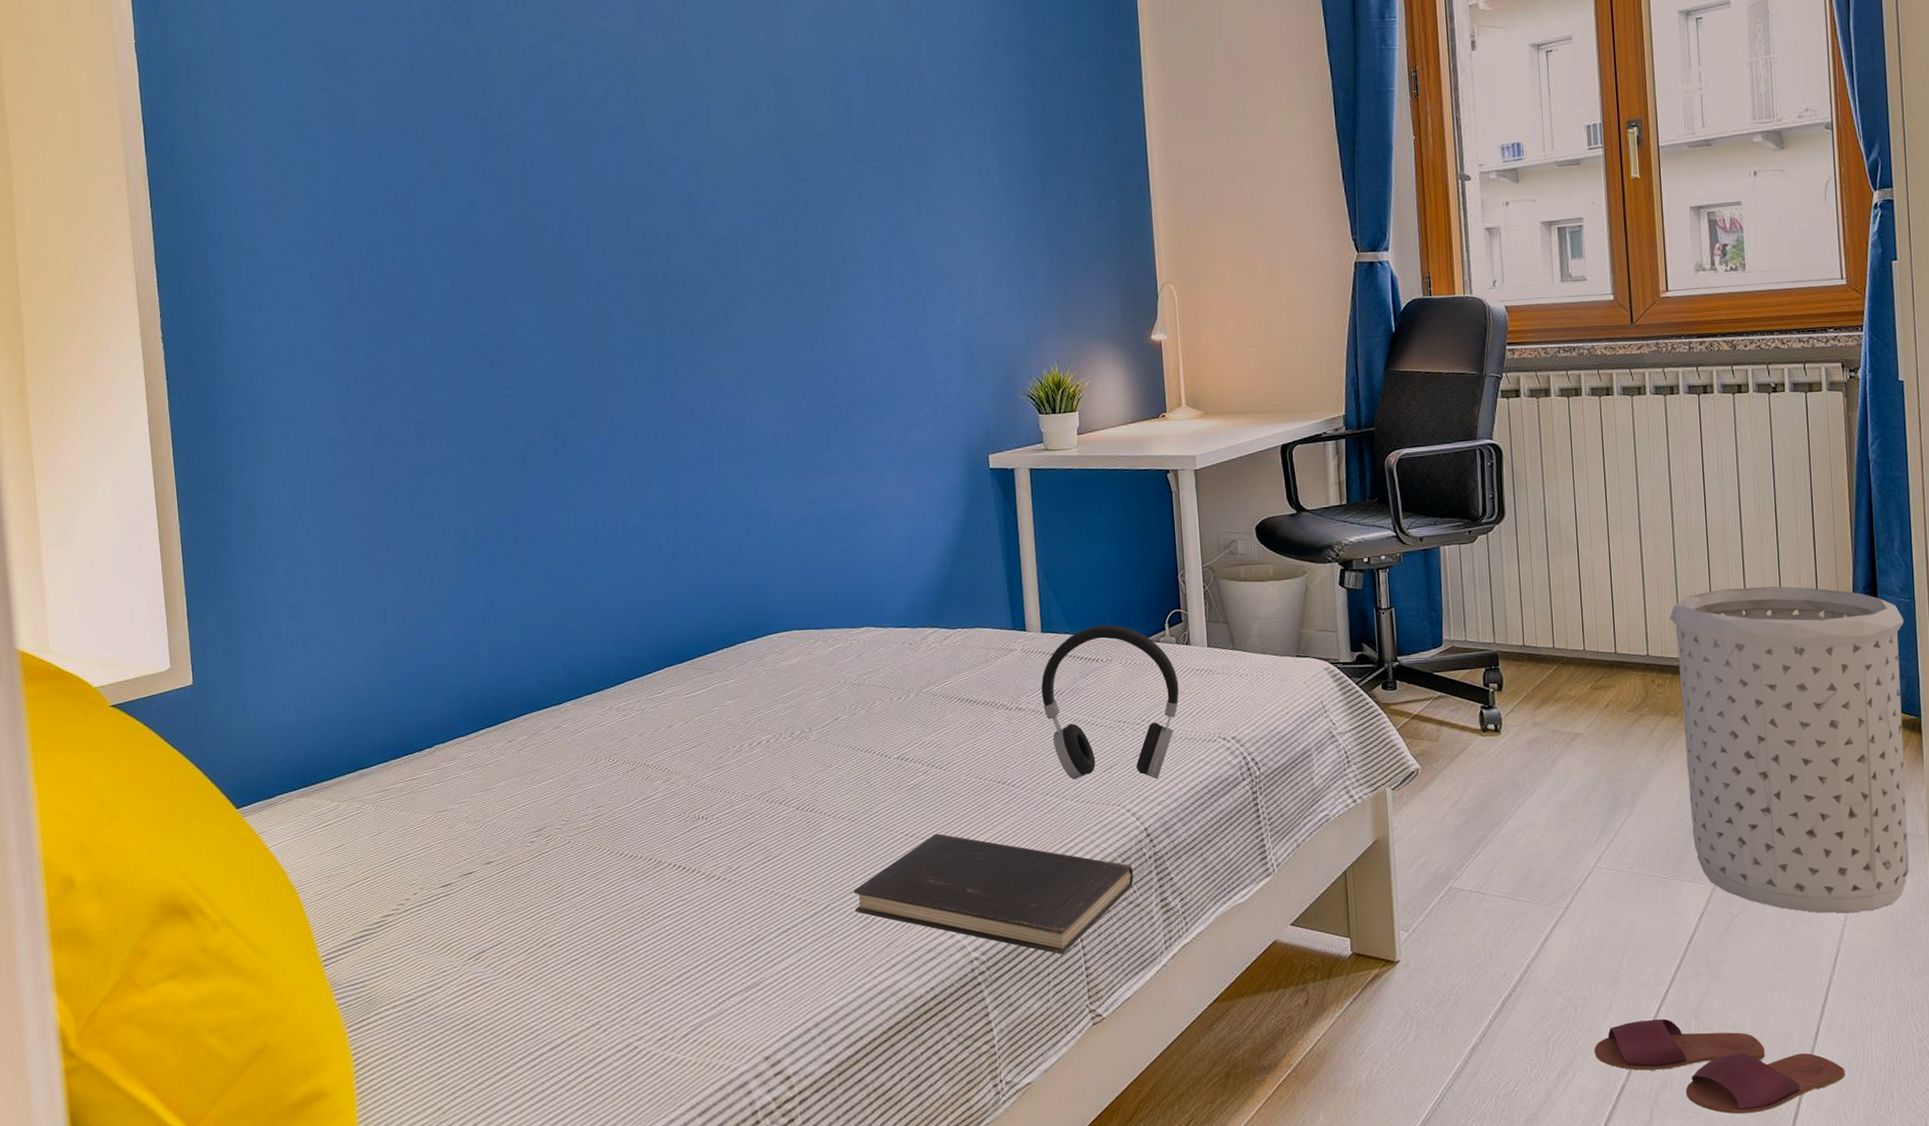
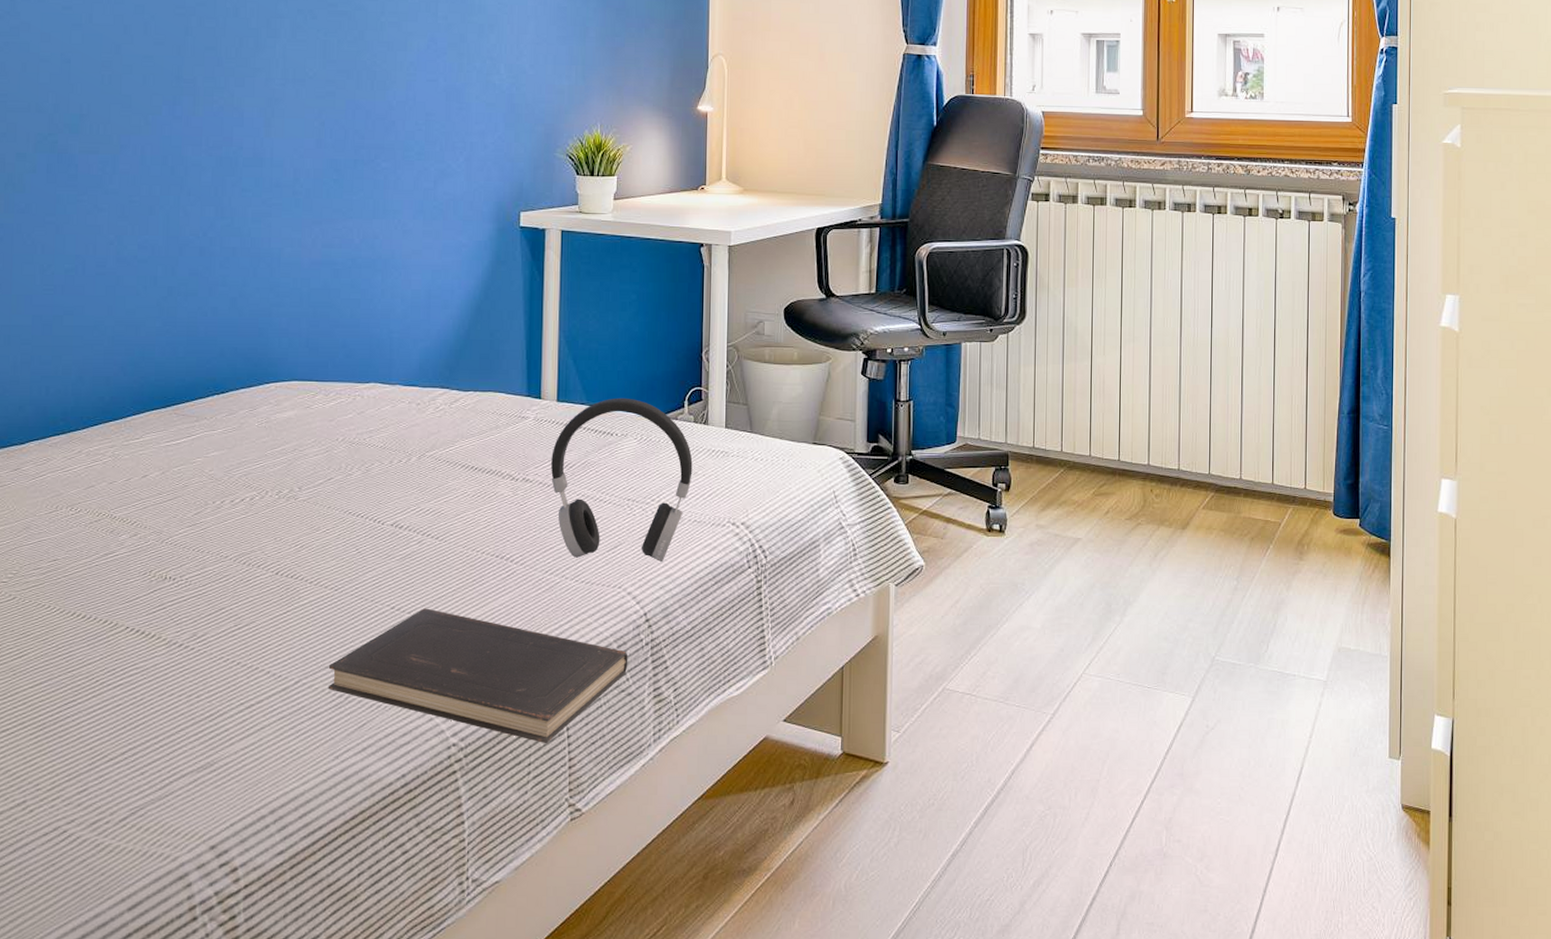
slippers: present [1595,1018,1846,1114] -> none [1070,830,1301,929]
laundry basket: present [1669,586,1909,914] -> none [1171,404,1382,730]

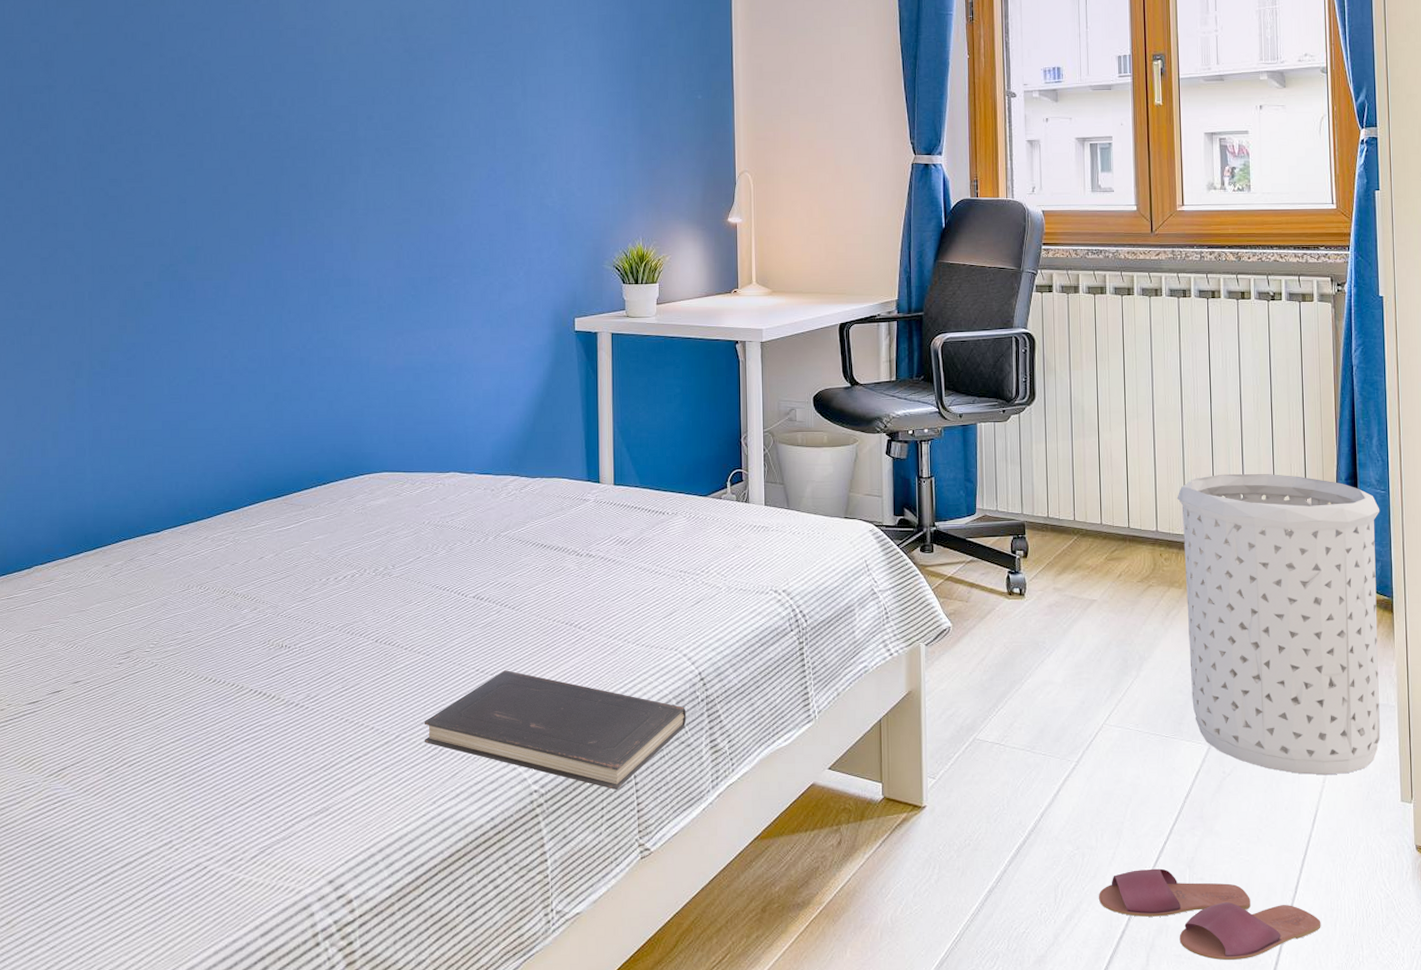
headphones: present [551,397,693,561] -> none [611,480,737,626]
slippers: none [1070,830,1301,929] -> present [1099,868,1321,961]
laundry basket: none [1171,404,1382,730] -> present [1177,473,1380,775]

